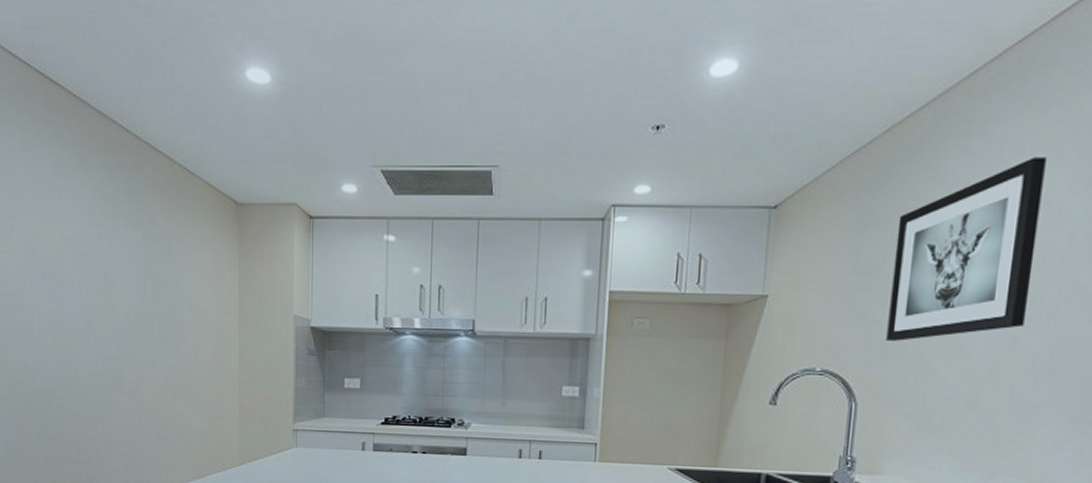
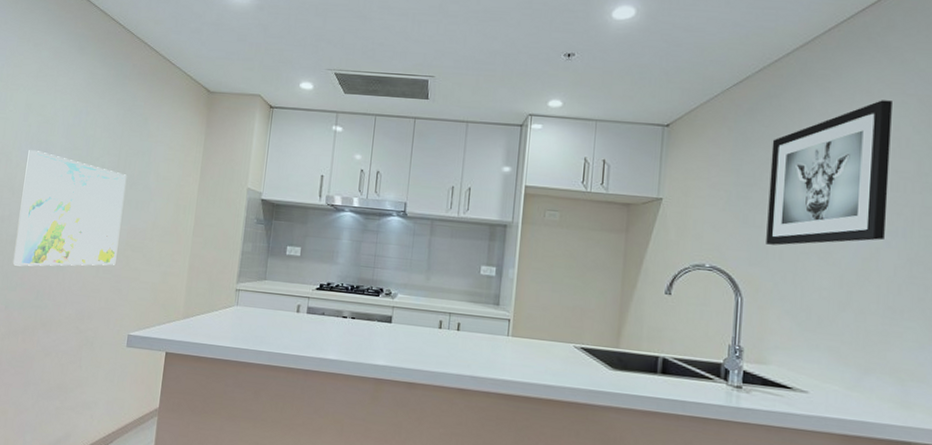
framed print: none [42,288,158,420] -> present [13,150,126,267]

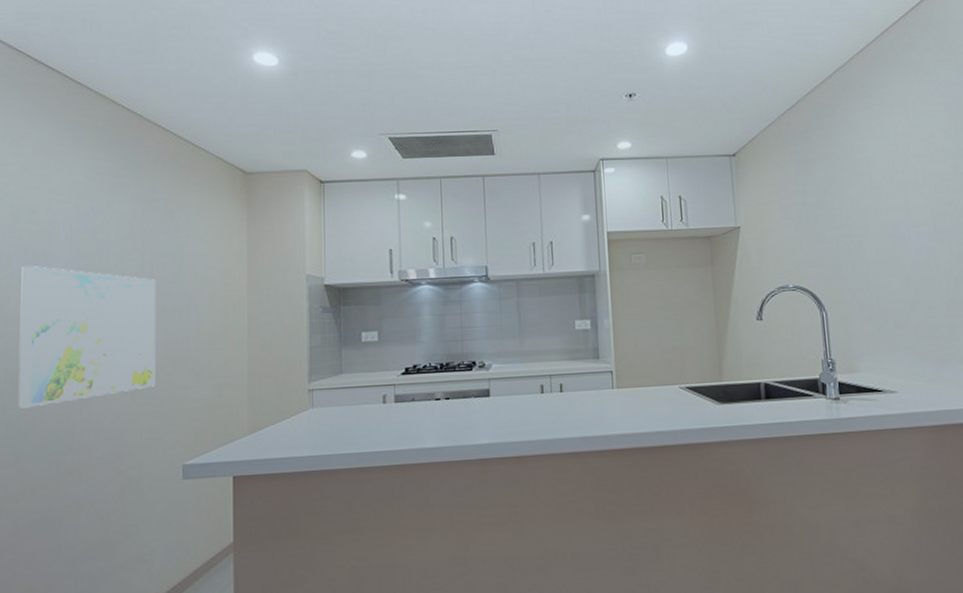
wall art: present [766,100,892,246] -> none [829,110,938,258]

